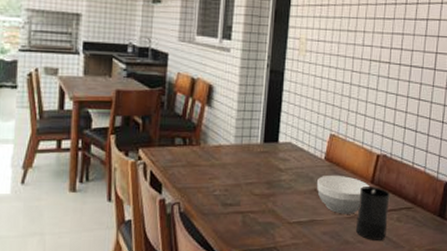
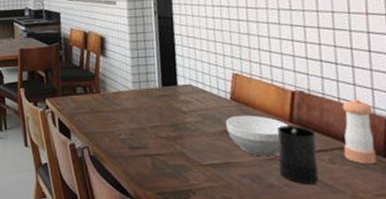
pepper shaker: none [409,164,437,223] -> present [342,98,377,165]

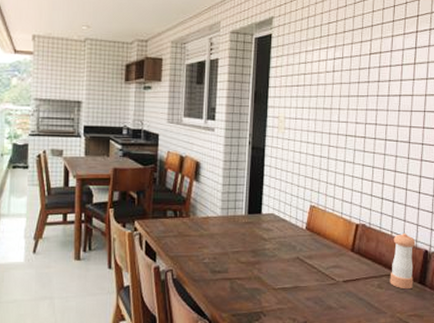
bowl: present [226,115,288,156] -> none [300,243,350,281]
candle: present [277,126,319,184] -> none [339,255,370,306]

